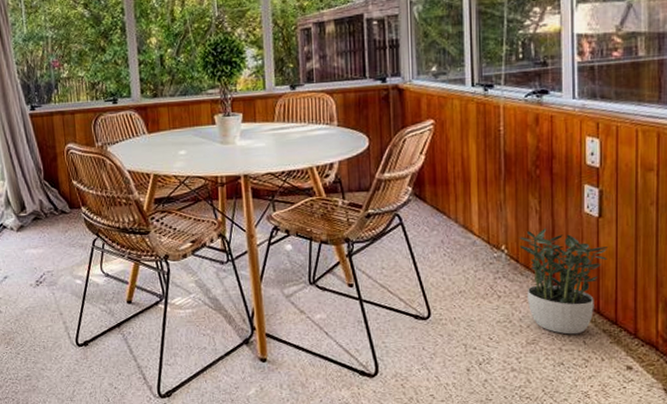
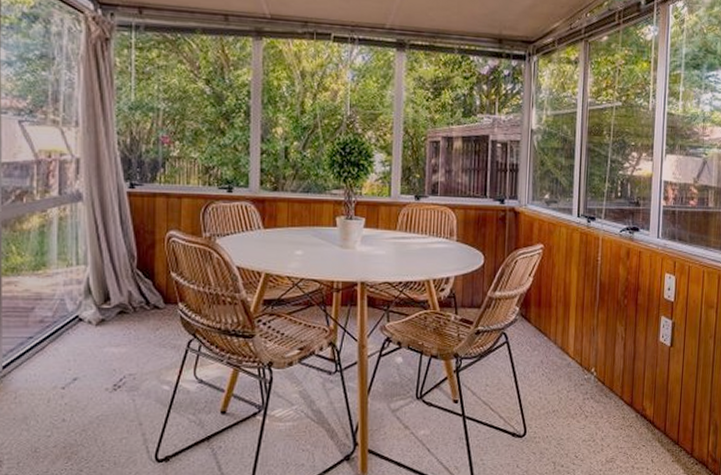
potted plant: present [519,228,609,335] -> none [606,353,676,454]

